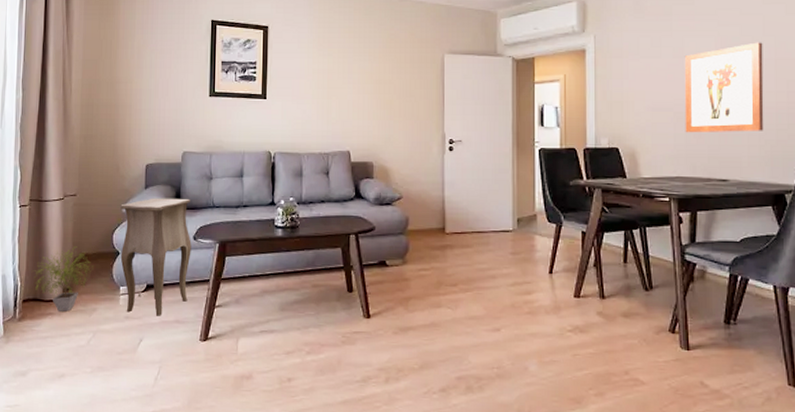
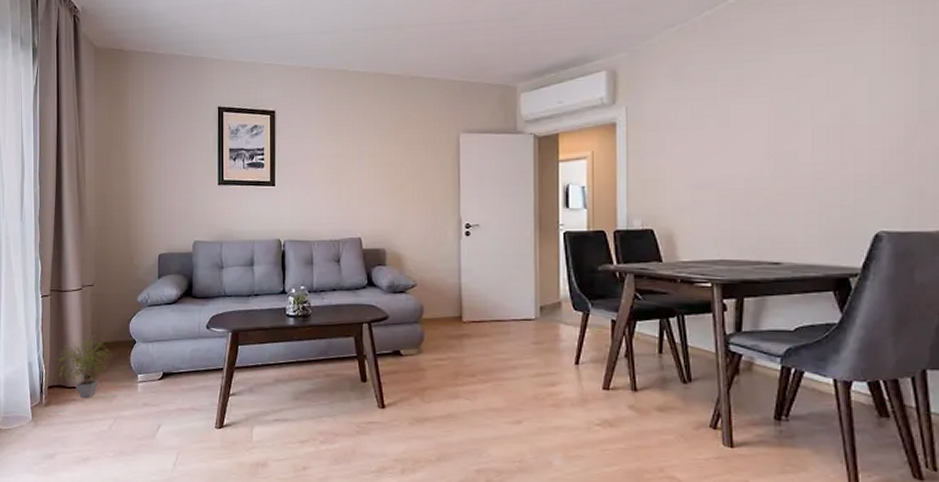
side table: present [120,198,192,316] -> none [135,287,205,404]
wall art: present [684,42,764,133] -> none [730,107,826,212]

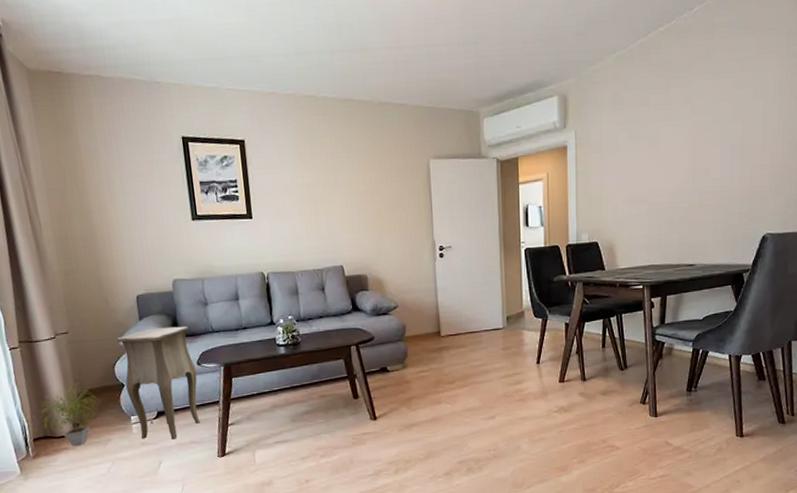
side table: none [135,287,205,404] -> present [117,326,200,440]

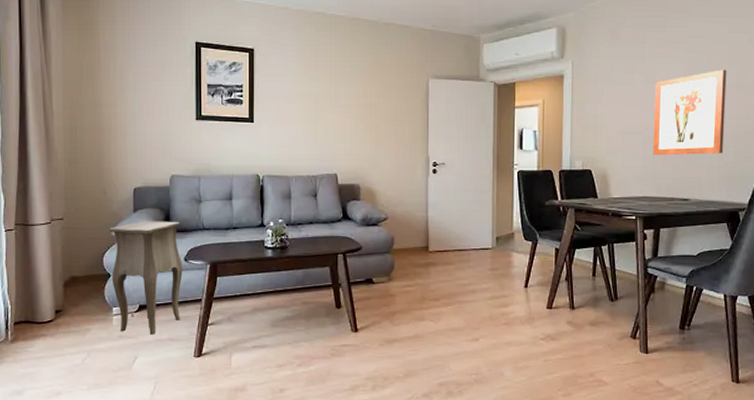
potted plant: present [38,383,101,446] -> none [24,269,86,333]
wall art: none [658,128,731,223] -> present [652,69,727,156]

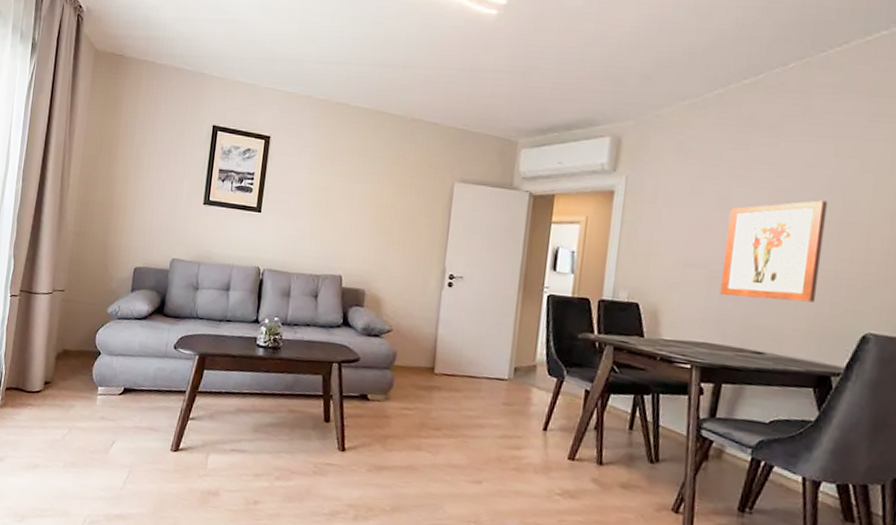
side table: present [109,221,183,335] -> none [101,302,174,421]

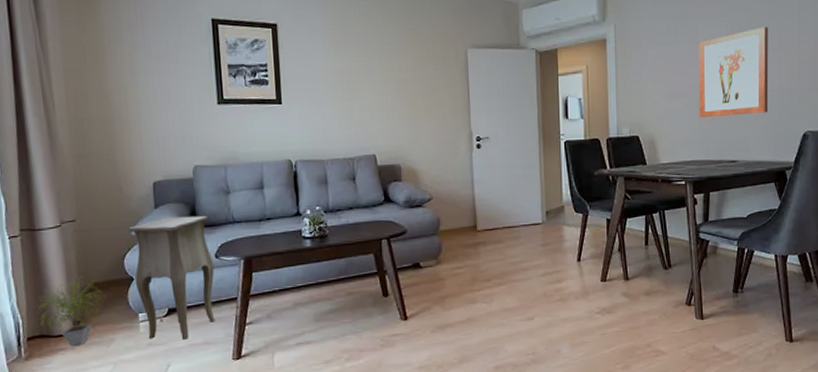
potted plant: none [18,341,76,405] -> present [36,276,107,346]
side table: none [101,302,174,421] -> present [129,215,215,340]

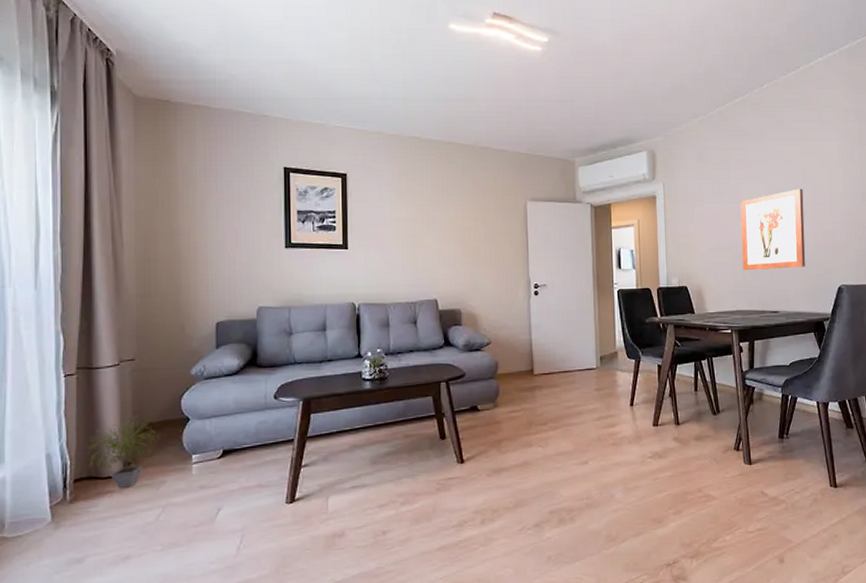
side table: present [129,215,215,340] -> none [188,356,272,482]

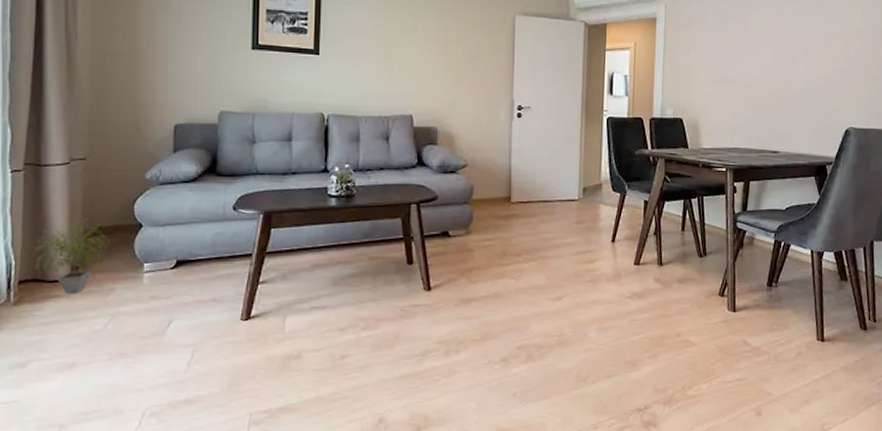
wall art: present [740,188,806,271] -> none [744,20,817,106]

